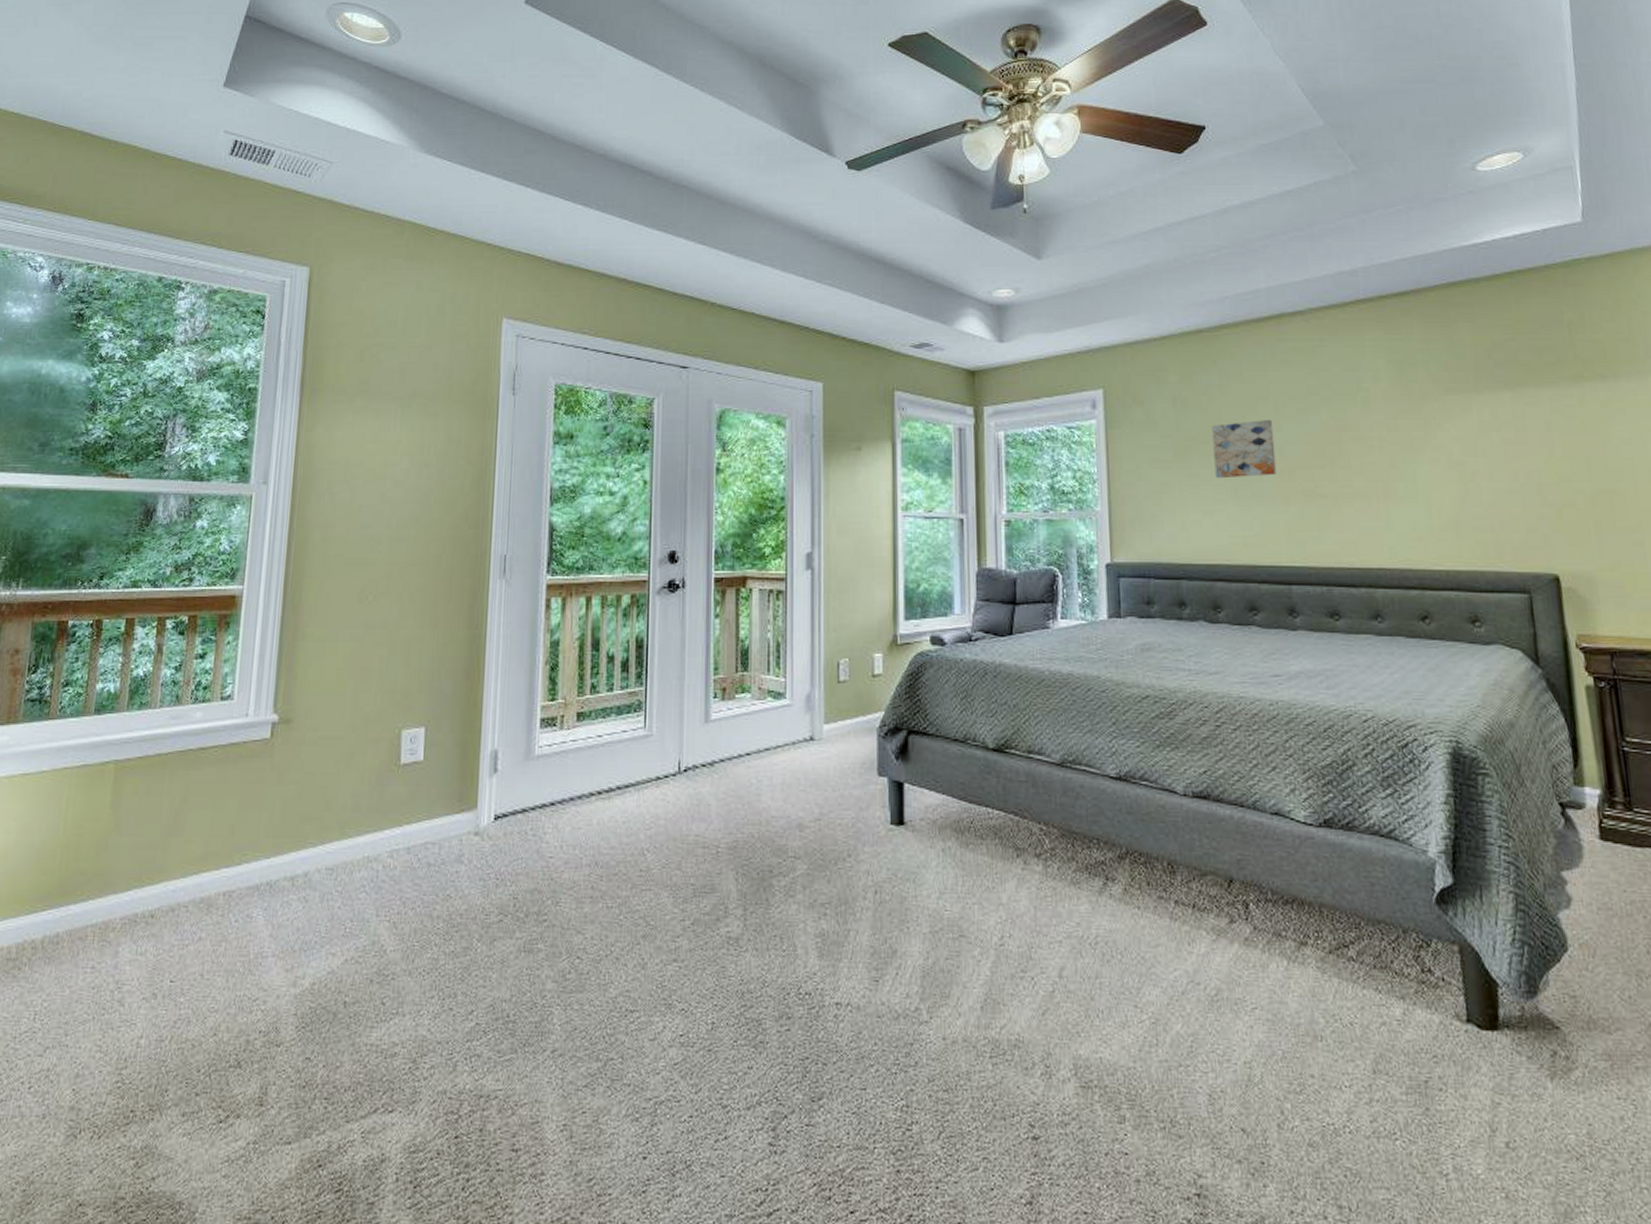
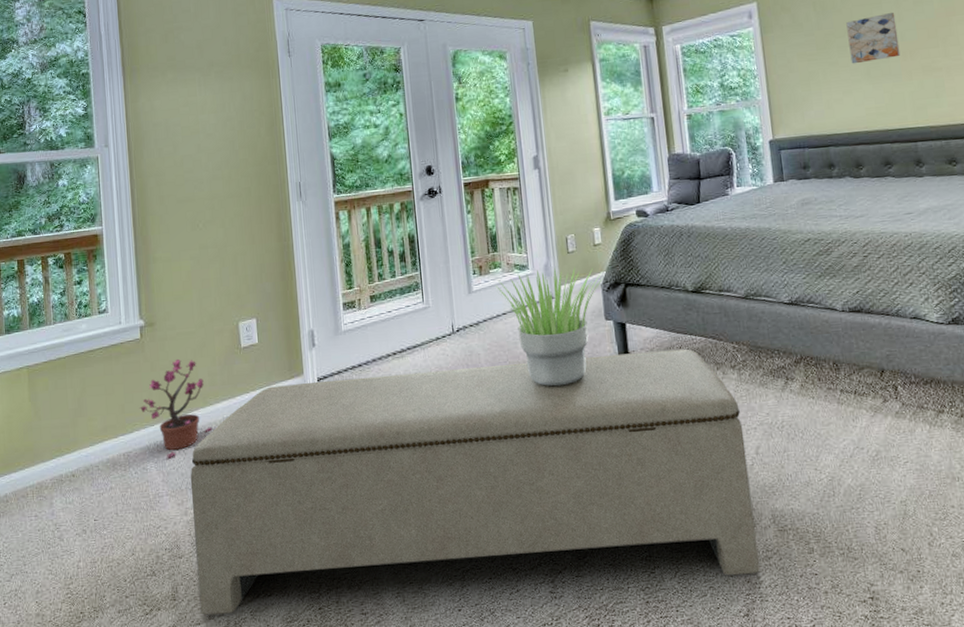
potted plant: none [254,770,348,906] -> present [139,358,213,459]
bench: none [294,820,1052,1146] -> present [190,349,760,616]
potted plant: none [740,699,881,859] -> present [495,267,604,387]

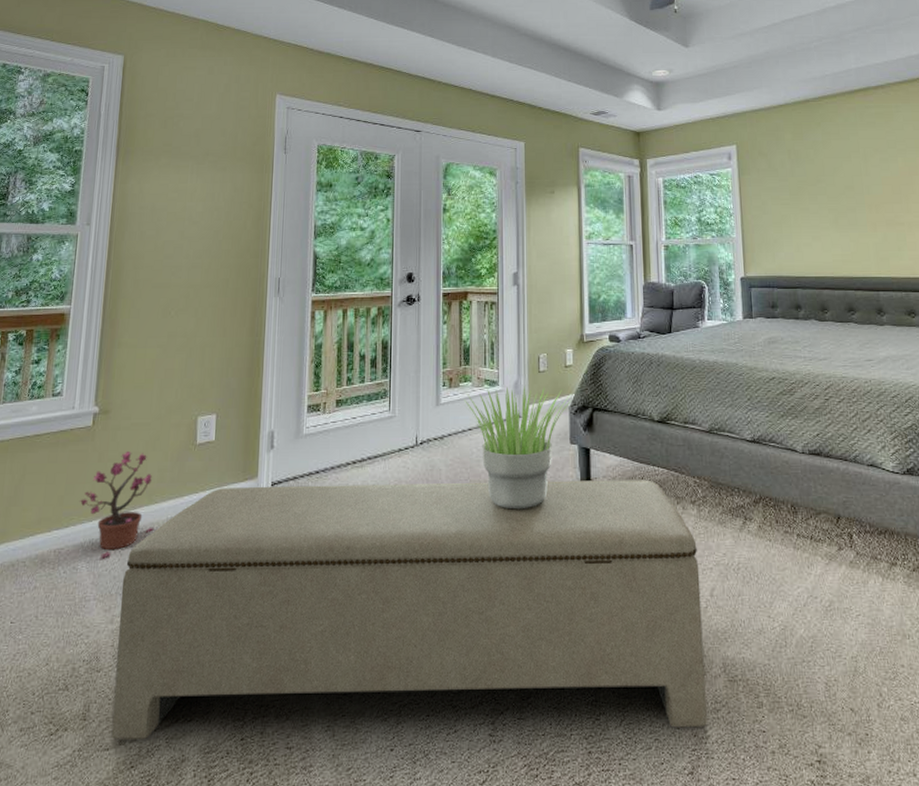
wall art: present [846,12,901,64] -> none [818,166,867,212]

